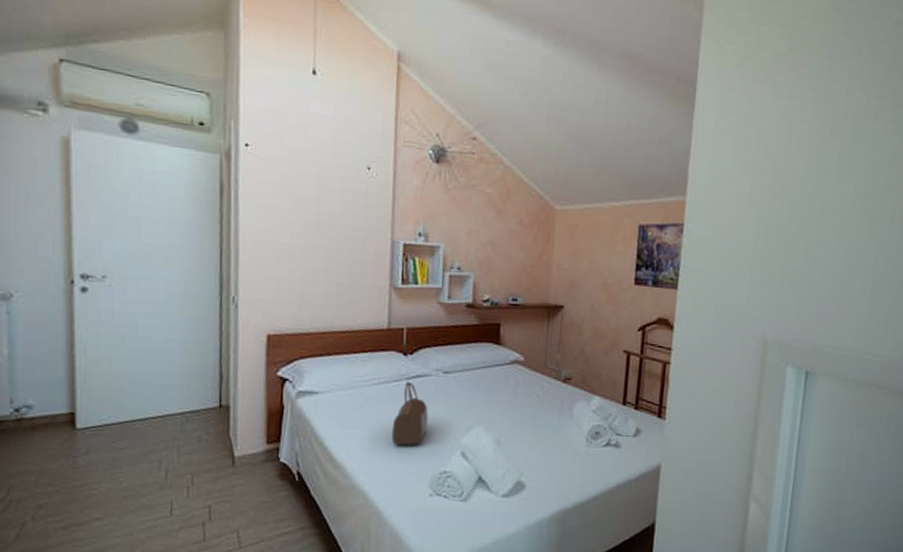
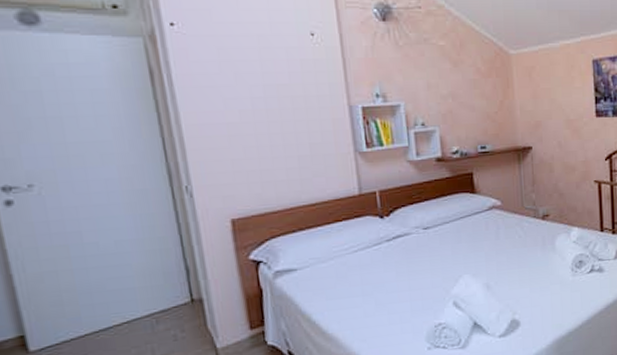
handbag: present [391,382,429,446] -> none [379,243,416,307]

